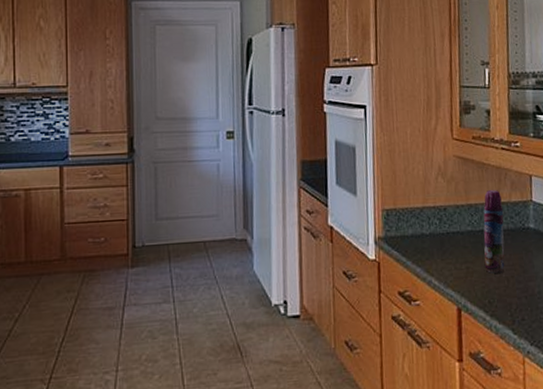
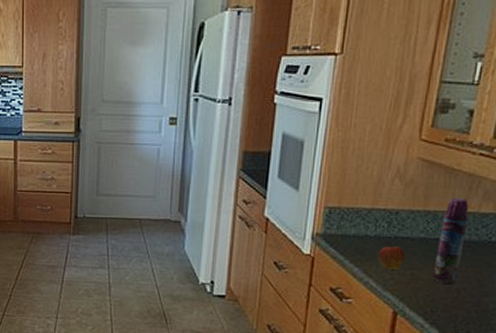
fruit: none [435,238,459,267] -> present [378,242,406,271]

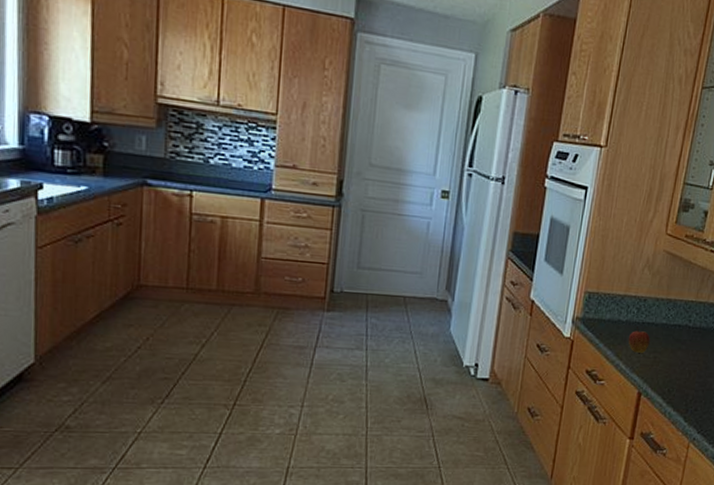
whipped cream can: present [433,198,469,285] -> none [671,289,701,367]

